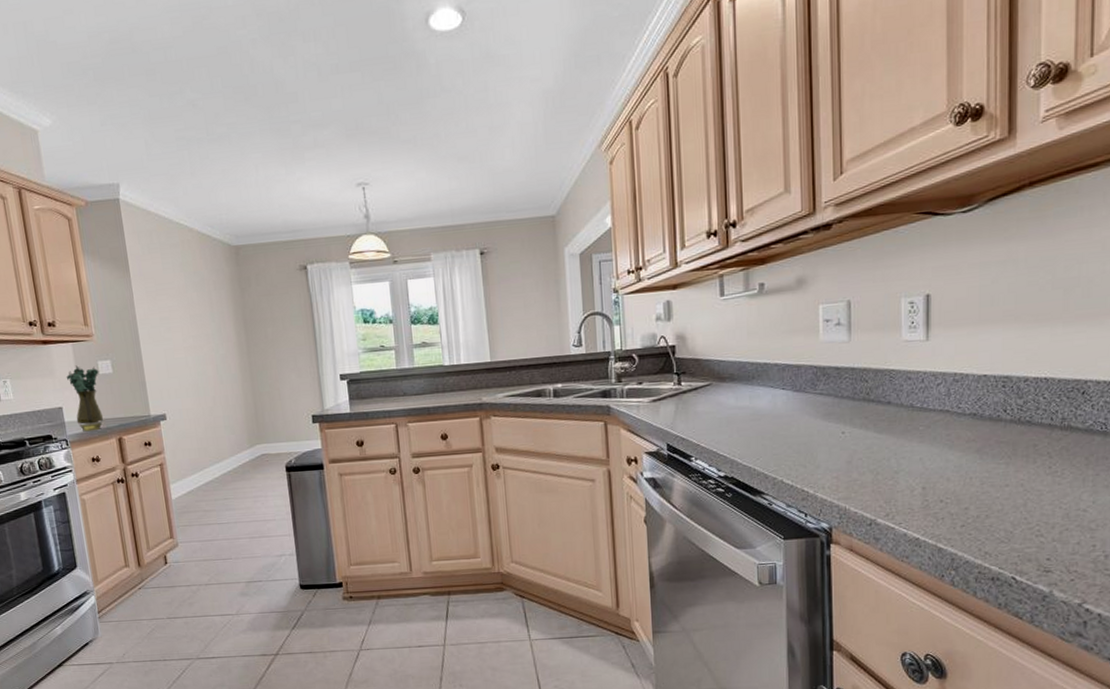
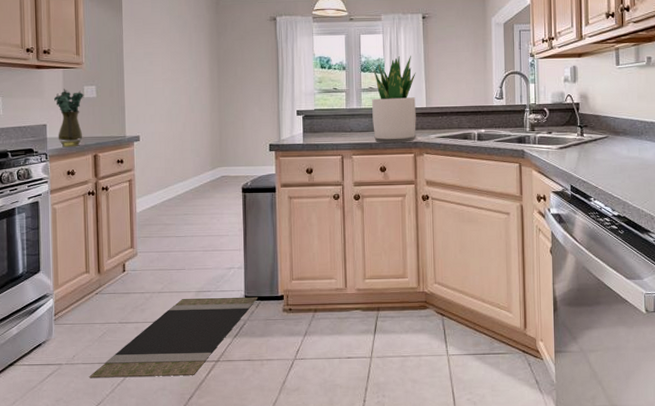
doormat: none [141,586,315,676] -> present [88,297,258,377]
planter: none [424,301,480,407] -> present [372,56,416,144]

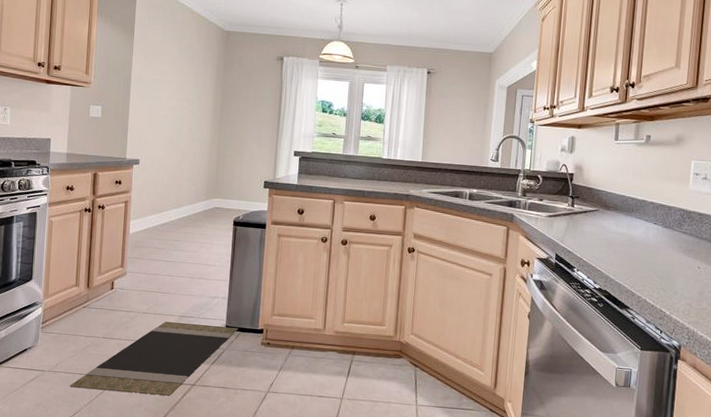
vase: present [53,89,84,148] -> none [60,106,90,164]
planter: present [372,56,416,144] -> none [367,108,415,194]

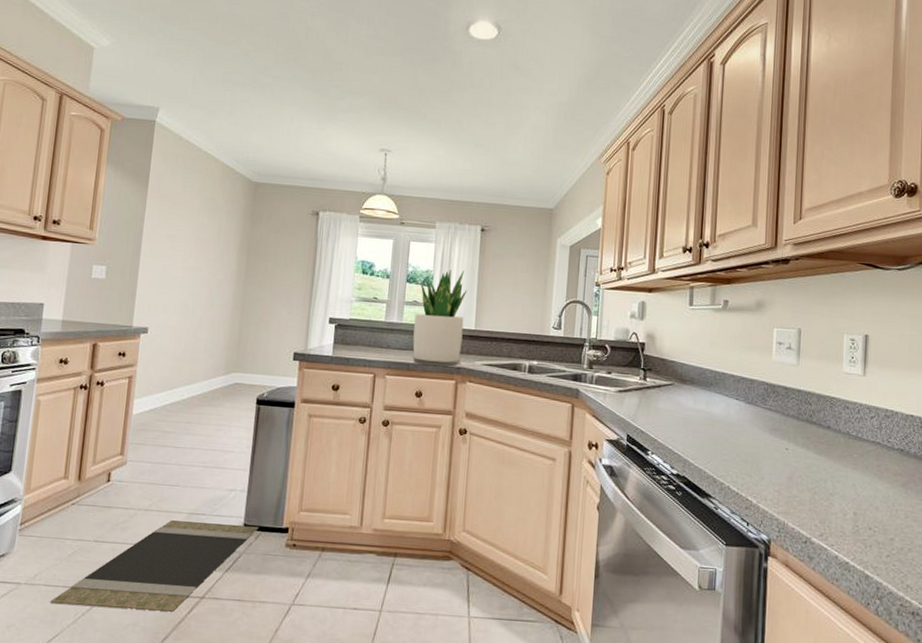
planter: none [367,108,415,194] -> present [412,270,468,367]

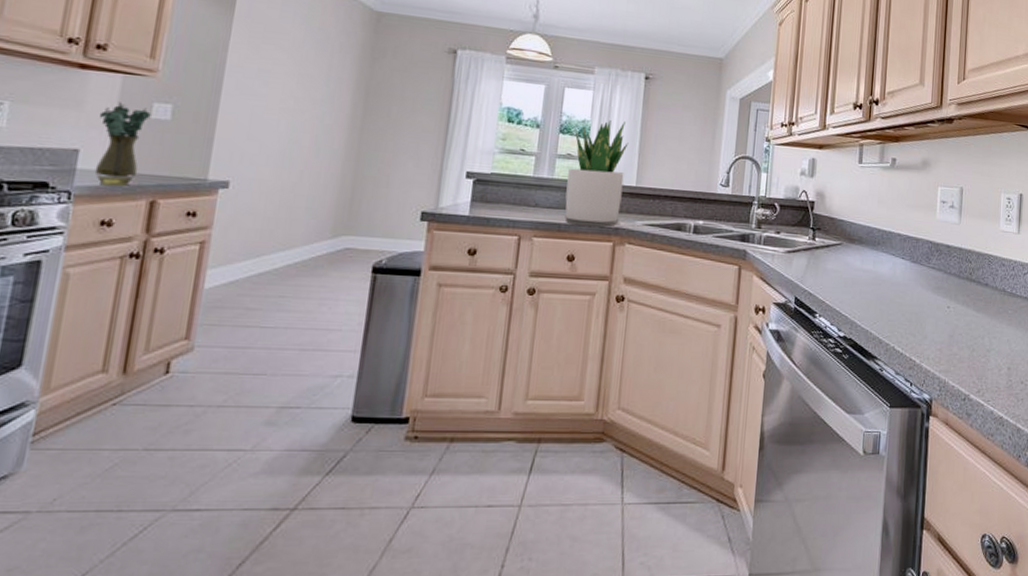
doormat: present [49,520,259,612] -> none [73,417,372,533]
vase: none [54,265,92,333] -> present [94,102,151,187]

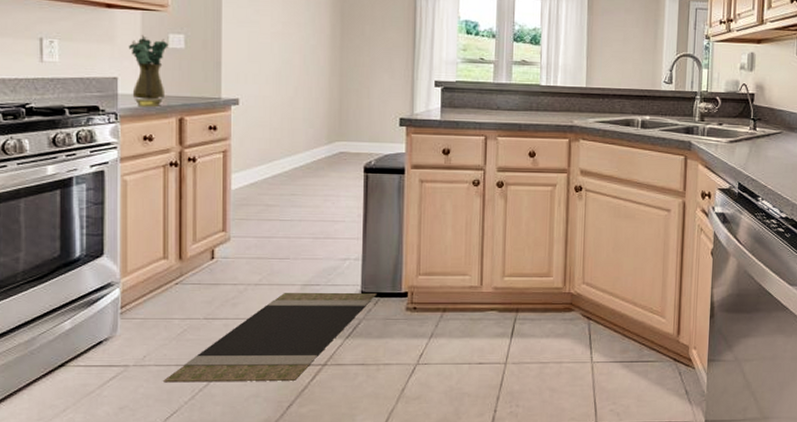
doormat: none [73,417,372,533] -> present [162,293,377,382]
planter: present [564,120,629,227] -> none [523,27,577,126]

